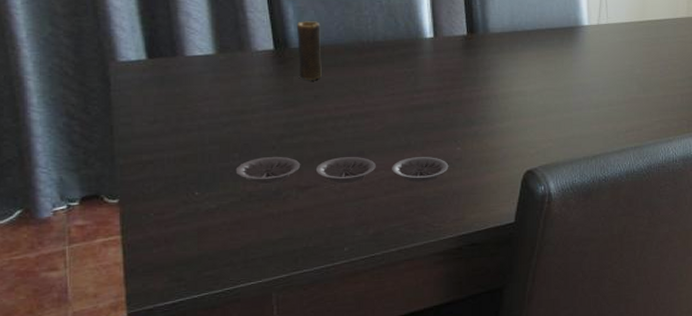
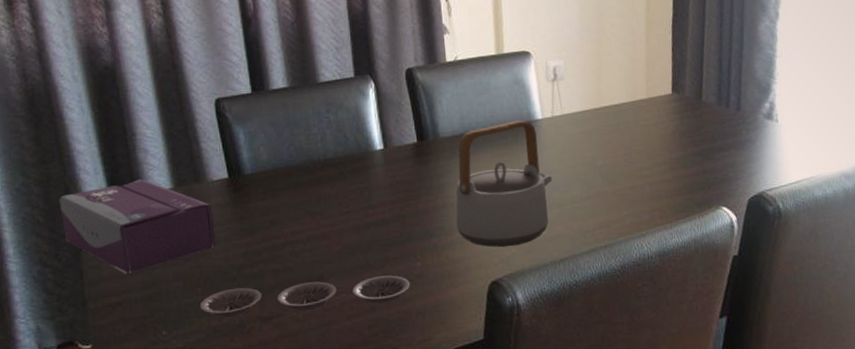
tissue box: none [90,42,257,133] -> present [58,179,216,274]
candle: present [296,21,322,80] -> none [248,144,276,206]
teapot: none [498,24,593,140] -> present [456,120,553,248]

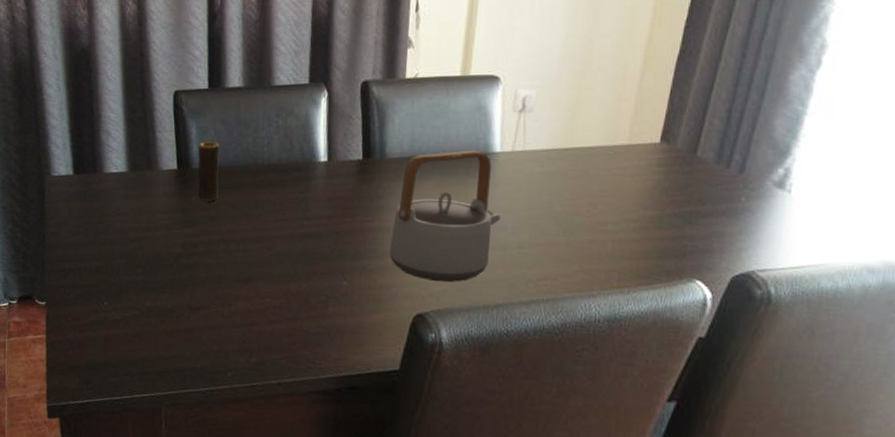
tissue box: present [58,179,216,274] -> none [32,159,160,245]
plate: present [199,275,411,319] -> none [138,274,334,315]
candle: none [248,144,276,206] -> present [198,141,220,201]

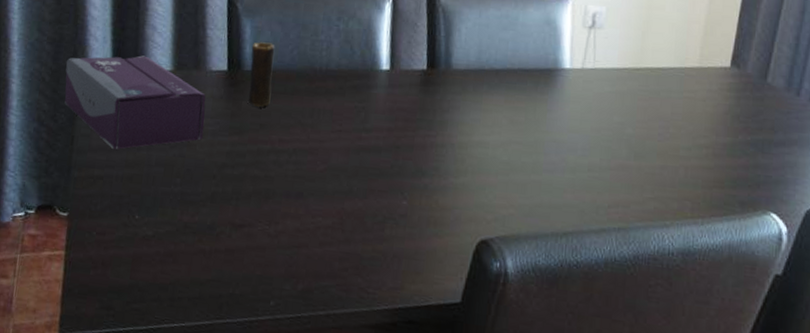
tissue box: none [32,159,160,245] -> present [64,55,206,149]
teapot: present [390,150,501,282] -> none [453,65,570,206]

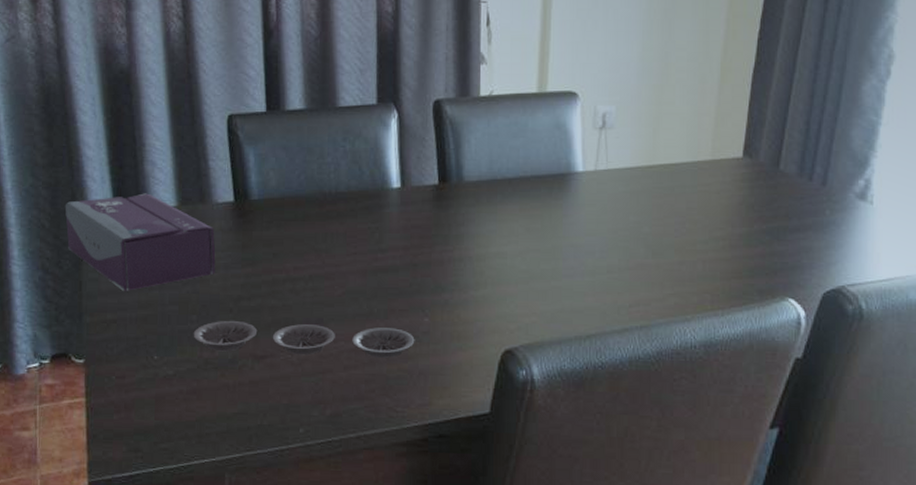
plate: none [175,186,392,238] -> present [193,320,415,358]
candle: present [249,42,275,107] -> none [257,169,282,236]

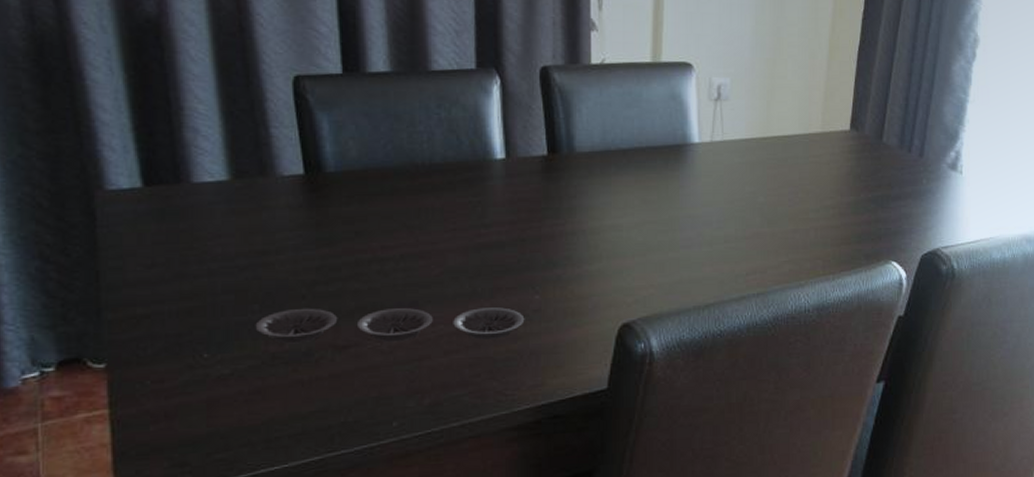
tissue box: present [65,193,216,291] -> none [71,165,282,280]

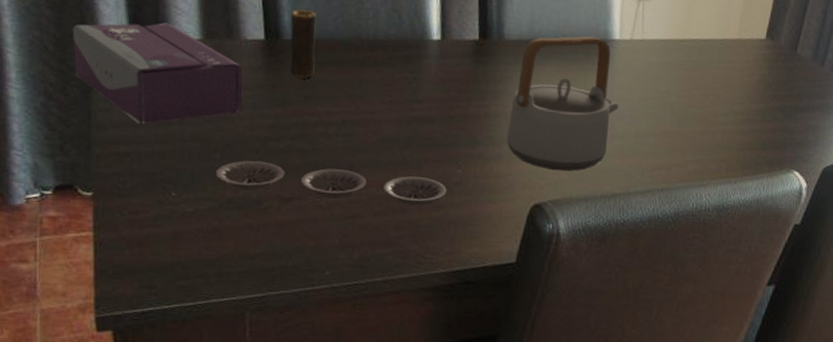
tissue box: none [71,165,282,280] -> present [72,22,243,124]
candle: none [332,138,365,212] -> present [290,9,317,78]
teapot: none [587,141,705,286] -> present [507,36,619,171]

